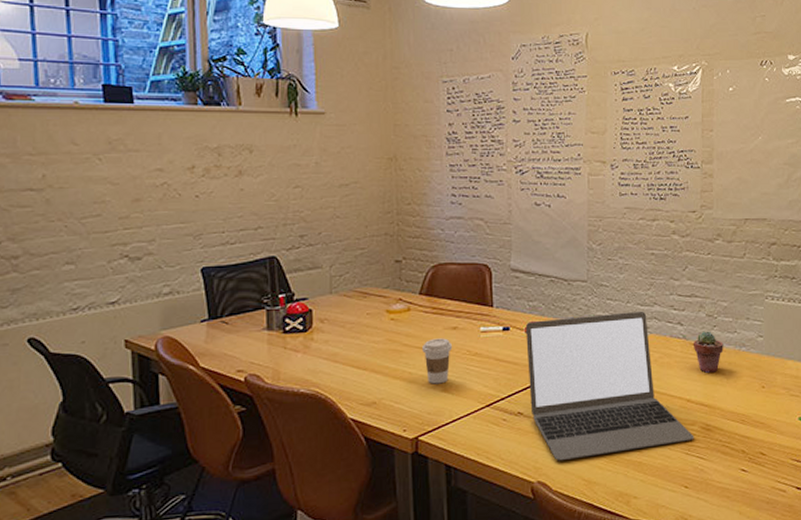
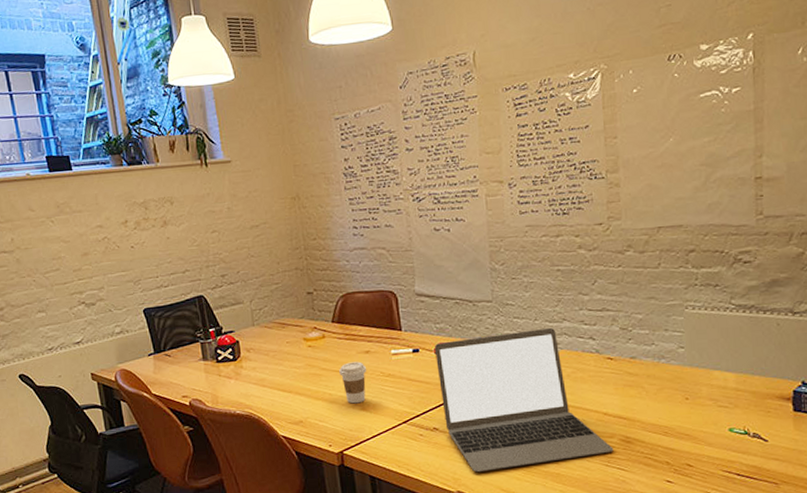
potted succulent: present [694,331,724,373] -> none [608,344,641,386]

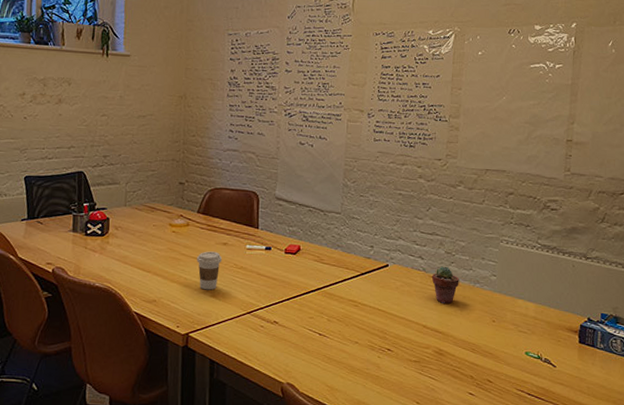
laptop: present [434,327,614,473] -> none [284,243,428,368]
potted succulent: none [608,344,641,386] -> present [432,266,459,304]

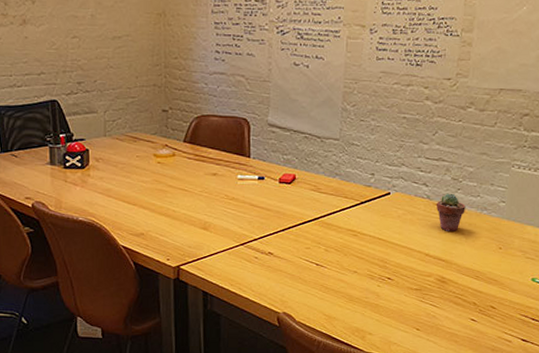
coffee cup: present [197,251,223,290] -> none [185,182,212,222]

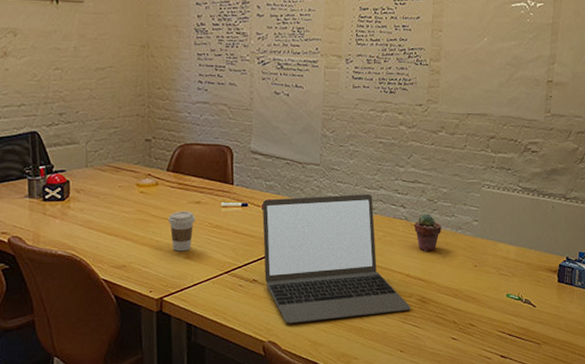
coffee cup: none [185,182,212,222] -> present [168,211,196,252]
laptop: none [278,170,429,297] -> present [262,193,411,324]

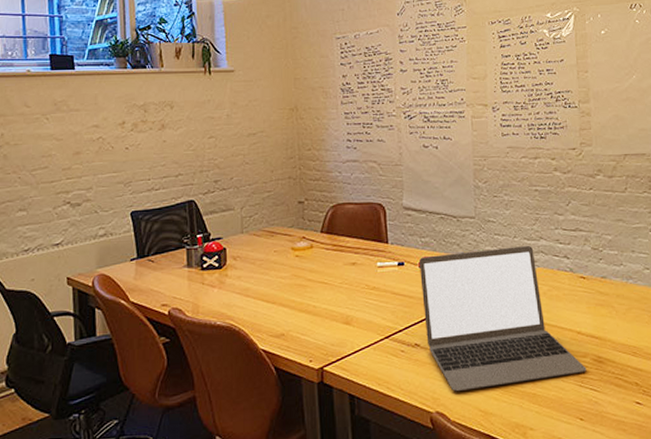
coffee cup: present [168,211,196,252] -> none [325,273,353,317]
potted succulent: present [414,214,442,251] -> none [581,264,611,305]

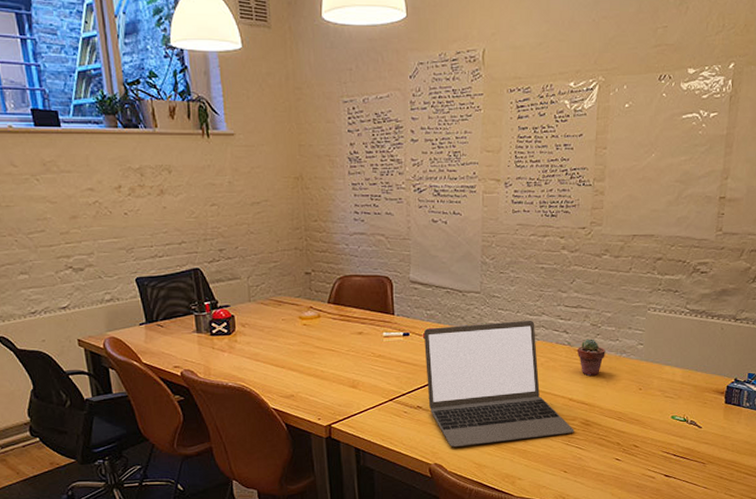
potted succulent: none [581,264,611,305] -> present [578,339,605,376]

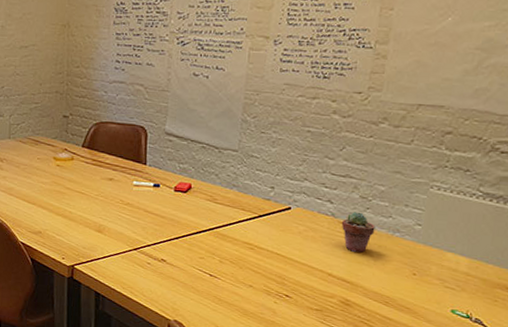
laptop: present [423,320,574,448] -> none [173,181,332,312]

